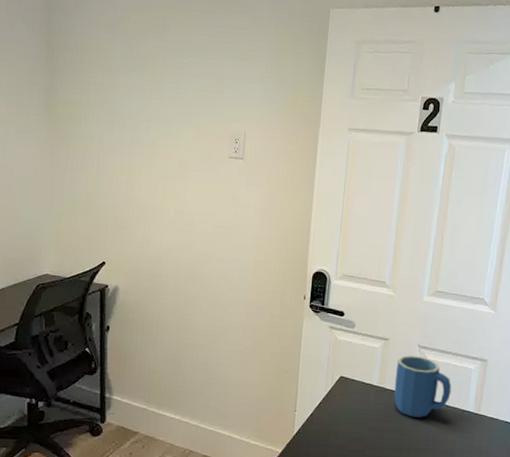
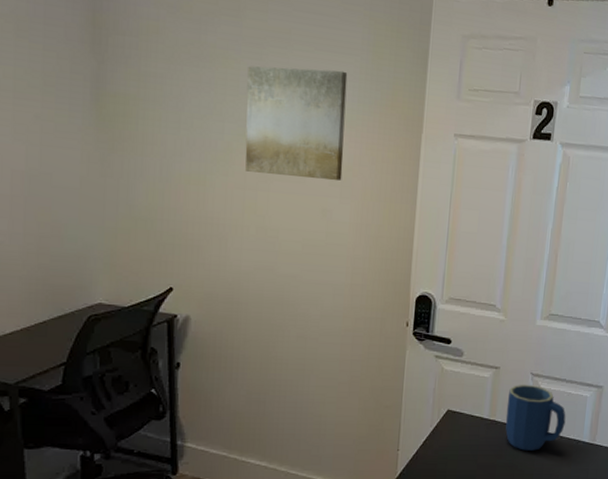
wall art: none [167,73,255,171] -> present [245,65,348,181]

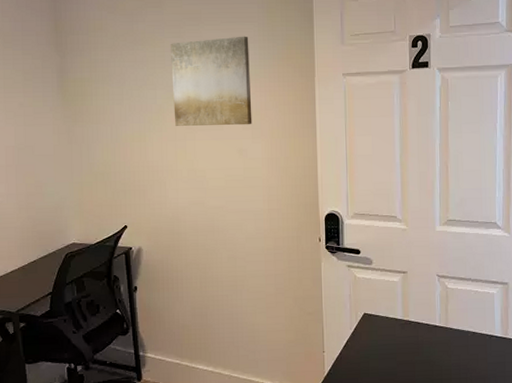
mug: present [505,385,566,451] -> none [418,286,476,347]

